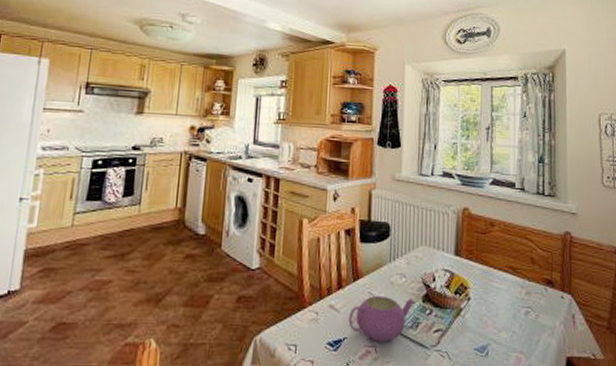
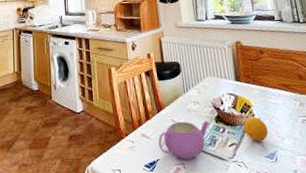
fruit: none [456,301,484,331] -> present [244,117,269,142]

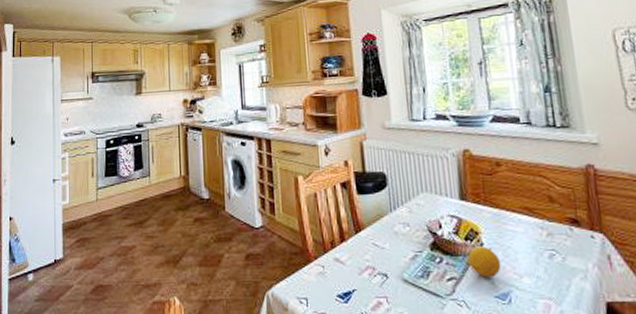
teapot: present [158,120,210,159] -> none [355,246,423,292]

